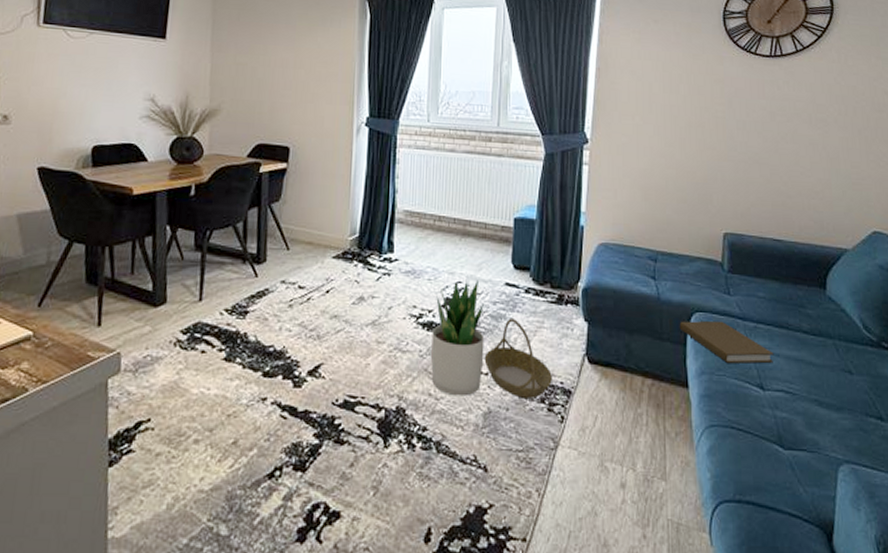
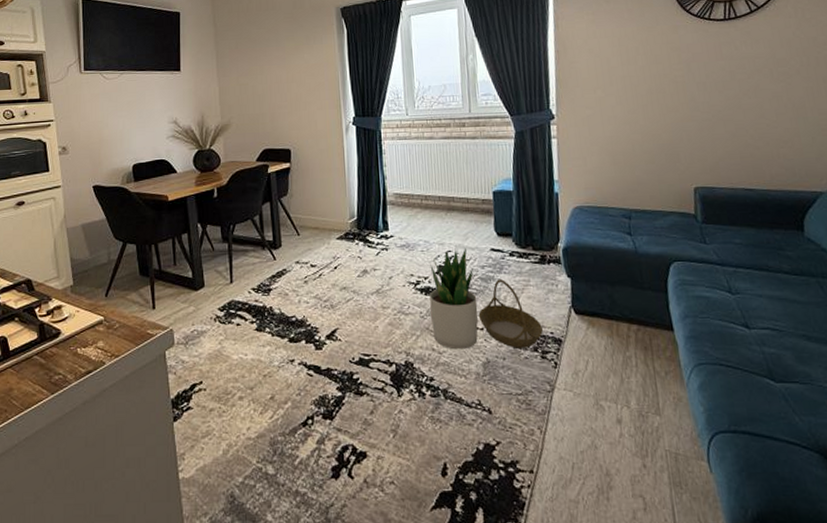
book: present [679,320,774,364] -> none [658,268,757,306]

